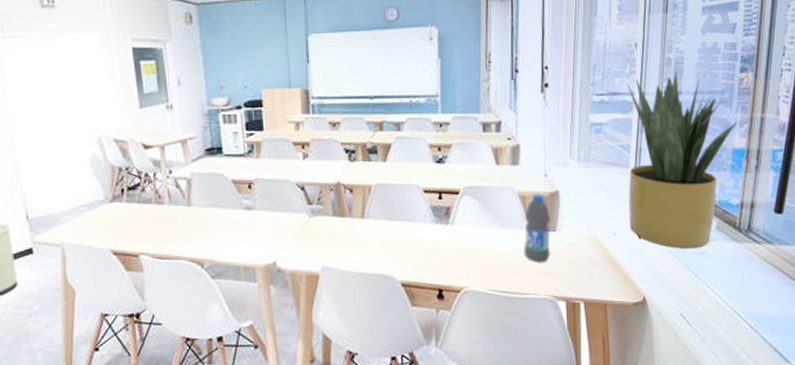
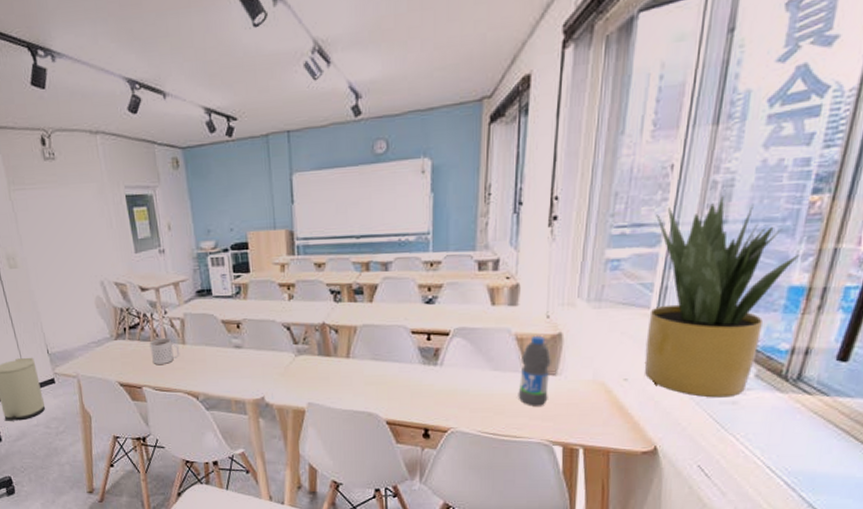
mug: none [150,200,185,230] -> present [149,338,180,366]

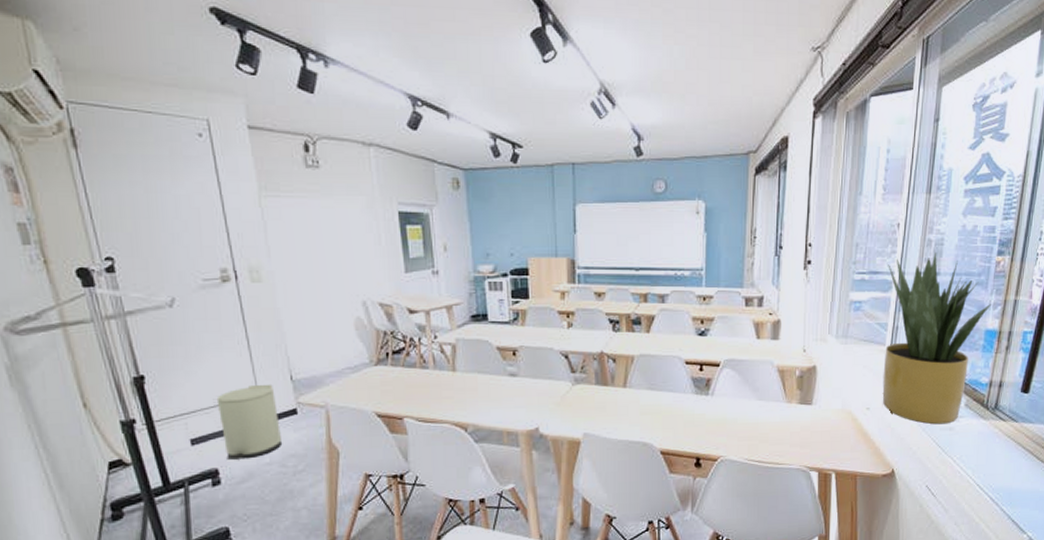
mug: present [149,338,180,366] -> none [415,365,449,394]
water bottle: present [518,335,551,405] -> none [780,367,808,433]

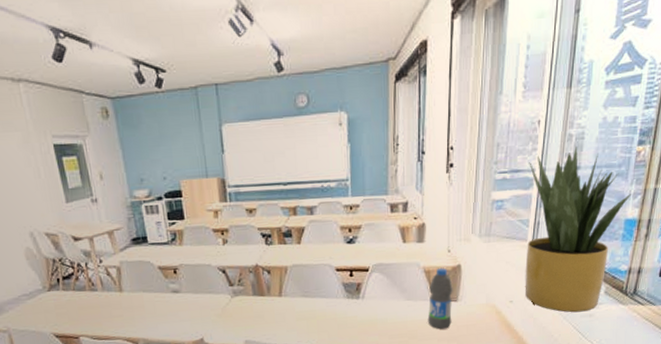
water bottle: none [780,367,808,433] -> present [427,267,453,329]

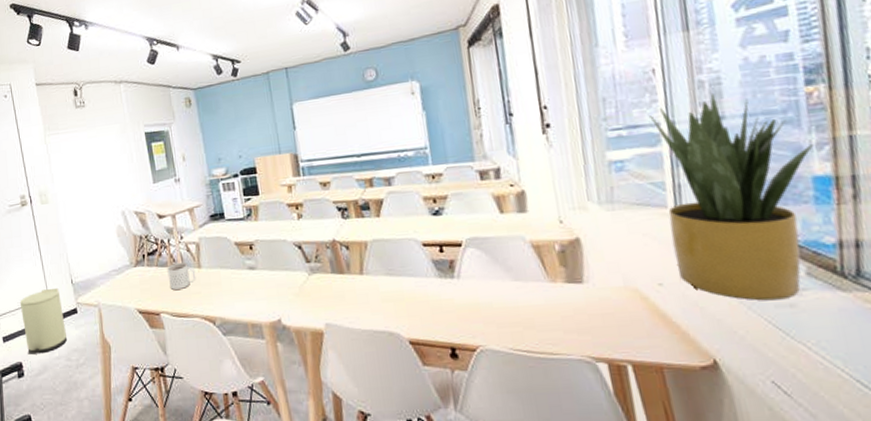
mug: none [85,287,118,315] -> present [167,263,196,291]
water bottle: present [427,267,453,329] -> none [541,241,580,317]

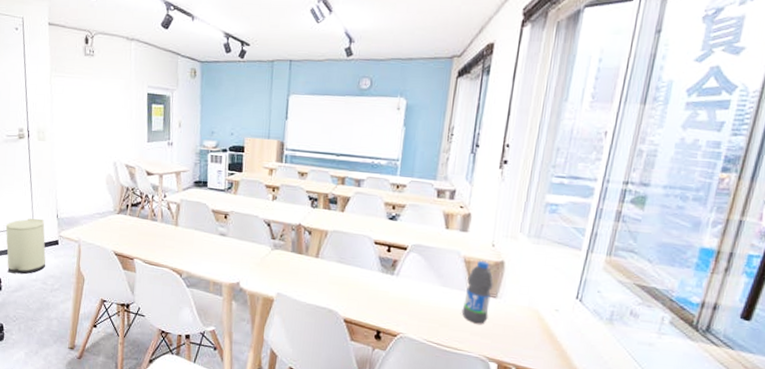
mug: present [167,263,196,291] -> none [146,218,172,242]
water bottle: none [541,241,580,317] -> present [461,260,494,323]
planter: present [649,94,813,301] -> none [573,163,710,339]

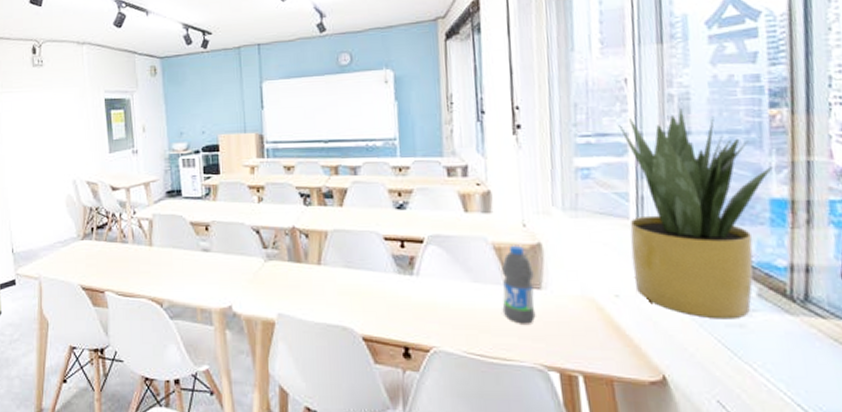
planter: none [573,163,710,339] -> present [618,108,773,319]

